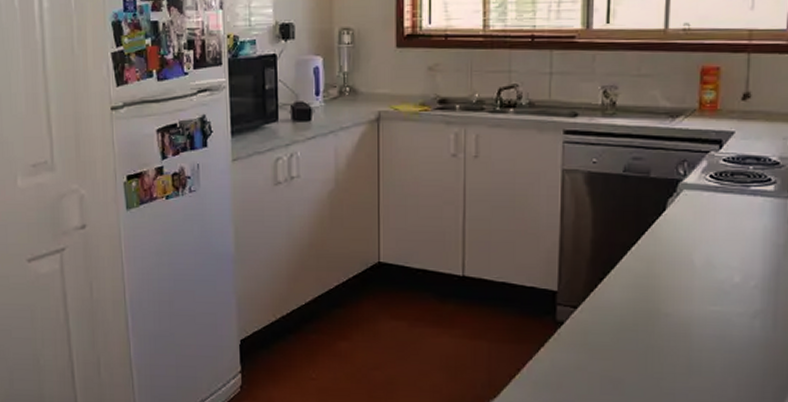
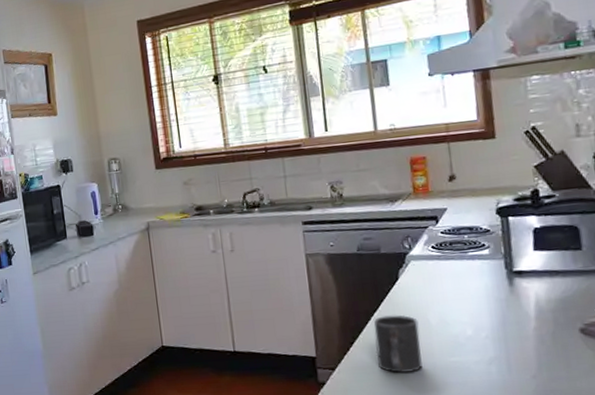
mug: none [627,251,681,319] -> present [373,315,423,373]

